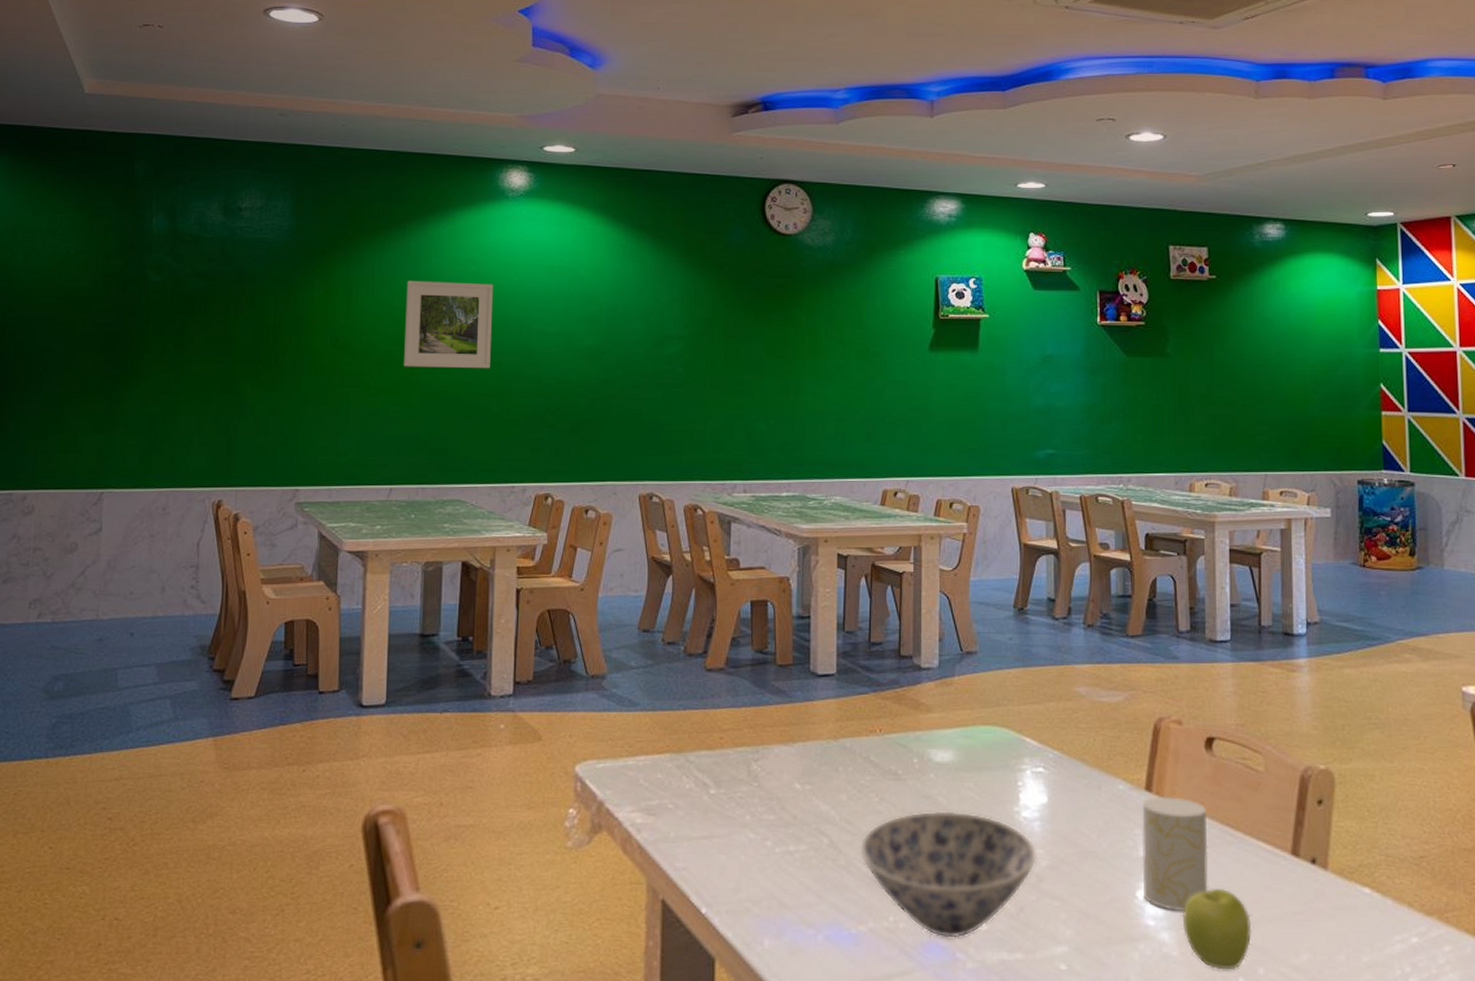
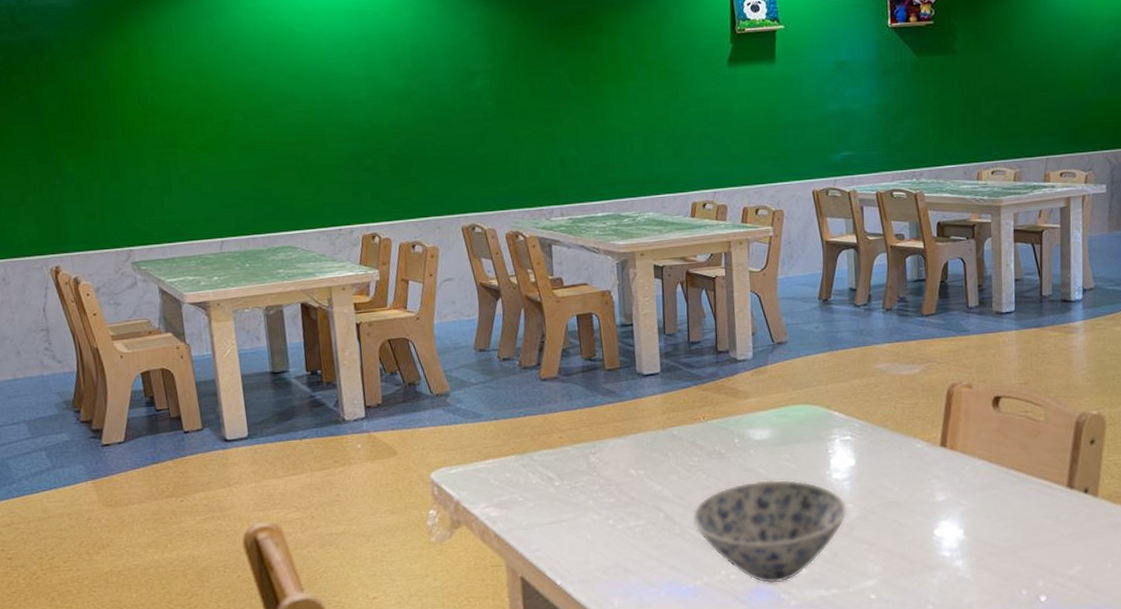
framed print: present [404,280,493,369] -> none [206,32,302,123]
cup: present [1142,797,1208,911] -> none [938,450,996,542]
apple: present [1182,887,1252,970] -> none [973,520,1033,586]

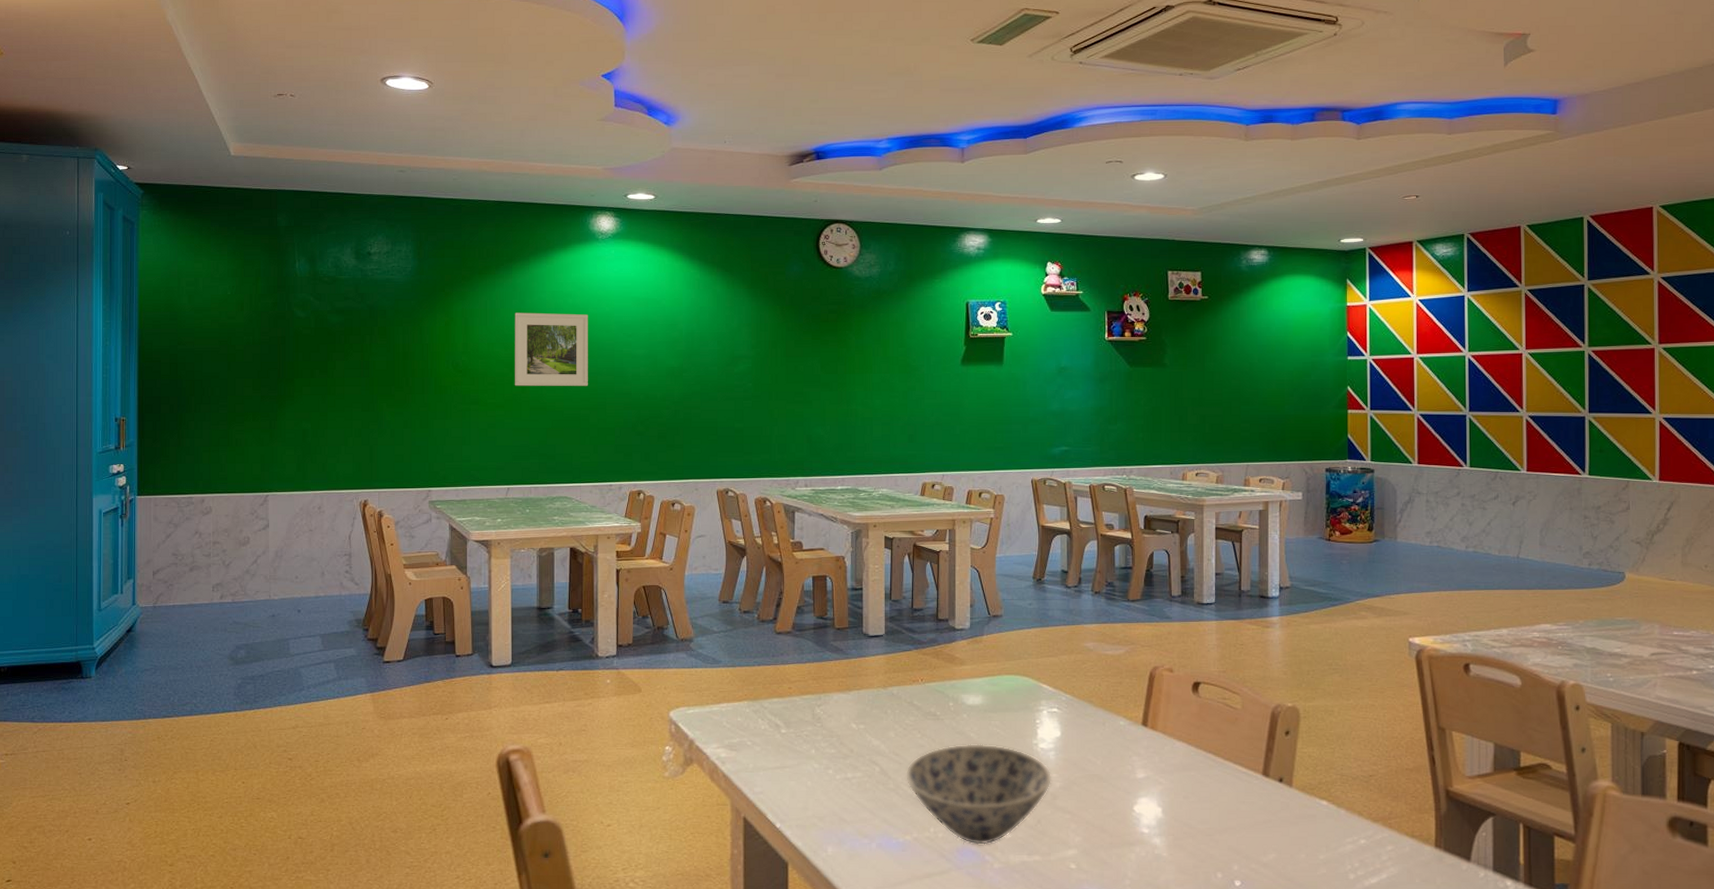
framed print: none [206,32,302,123] -> present [515,312,588,387]

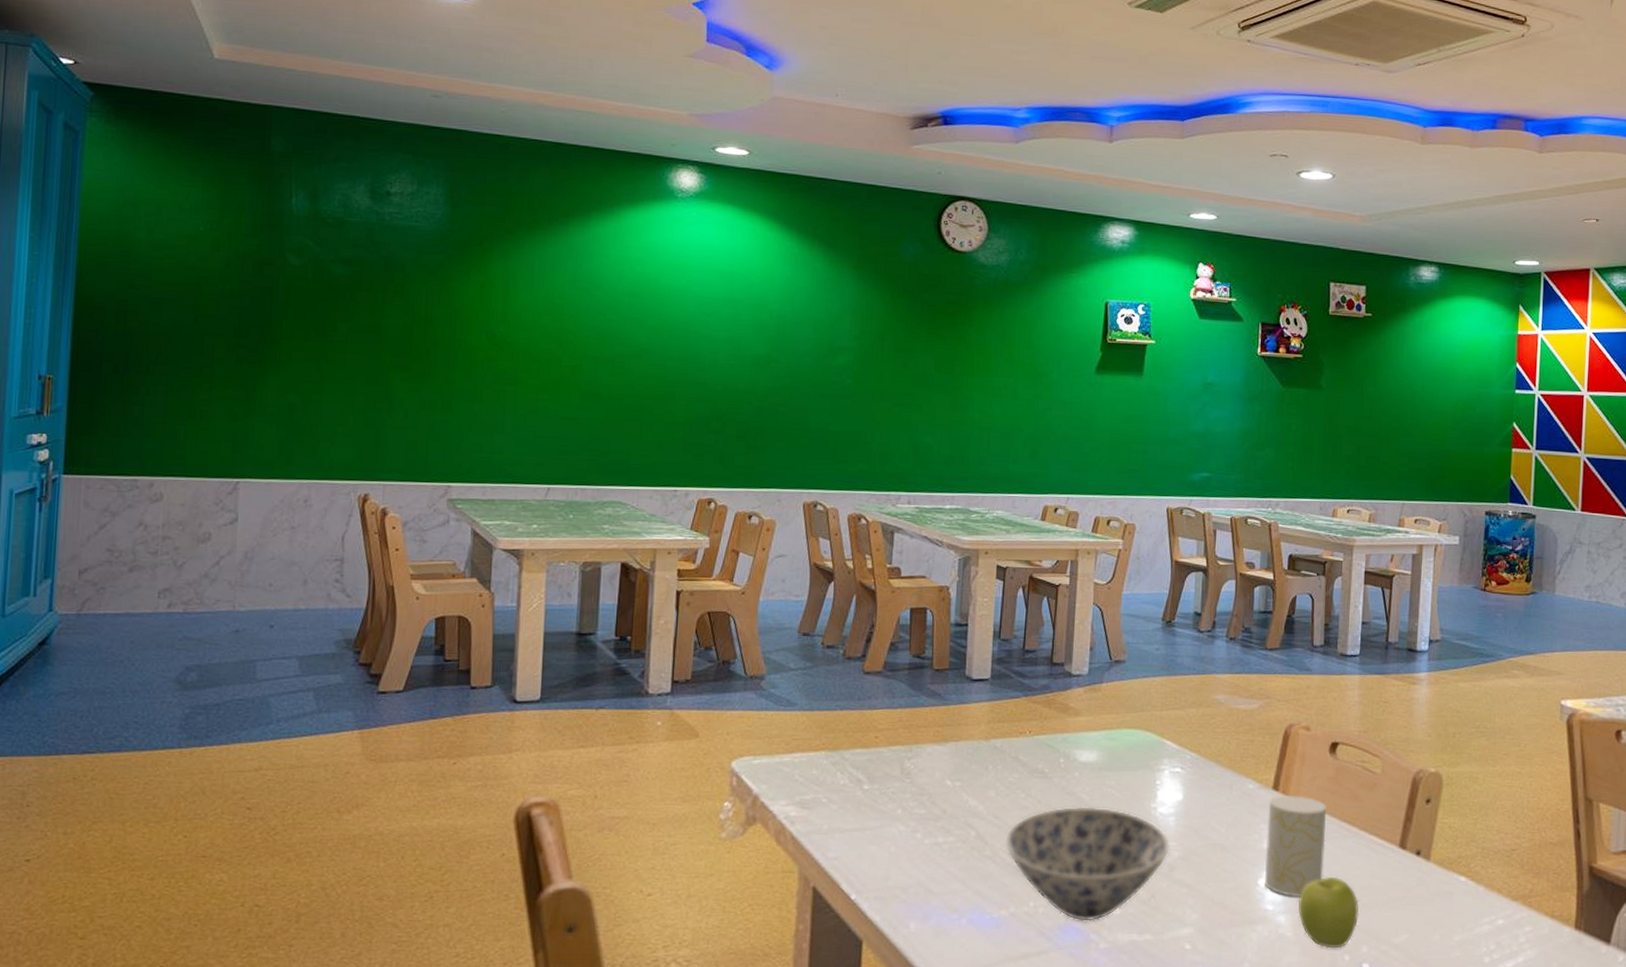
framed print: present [515,312,588,387] -> none [564,278,659,372]
cup: none [1138,730,1194,821] -> present [1264,795,1326,897]
apple: none [1171,802,1229,867] -> present [1297,876,1360,949]

